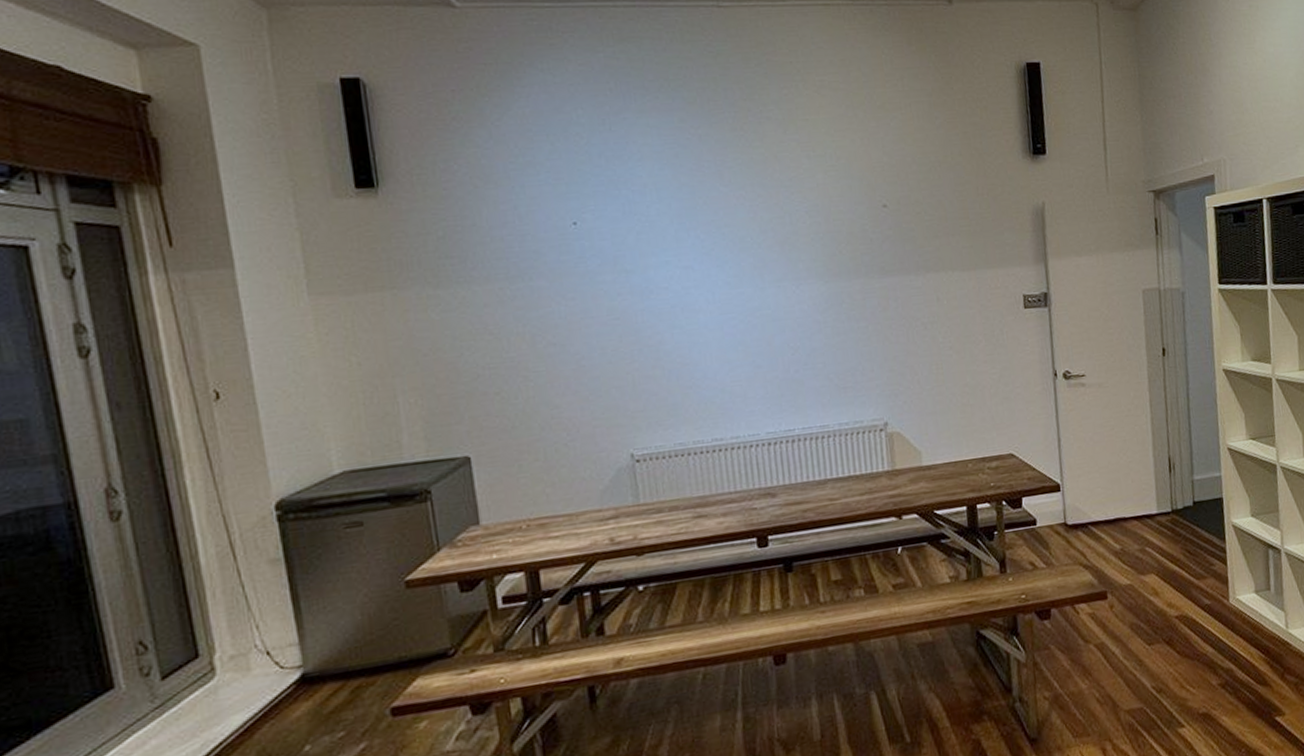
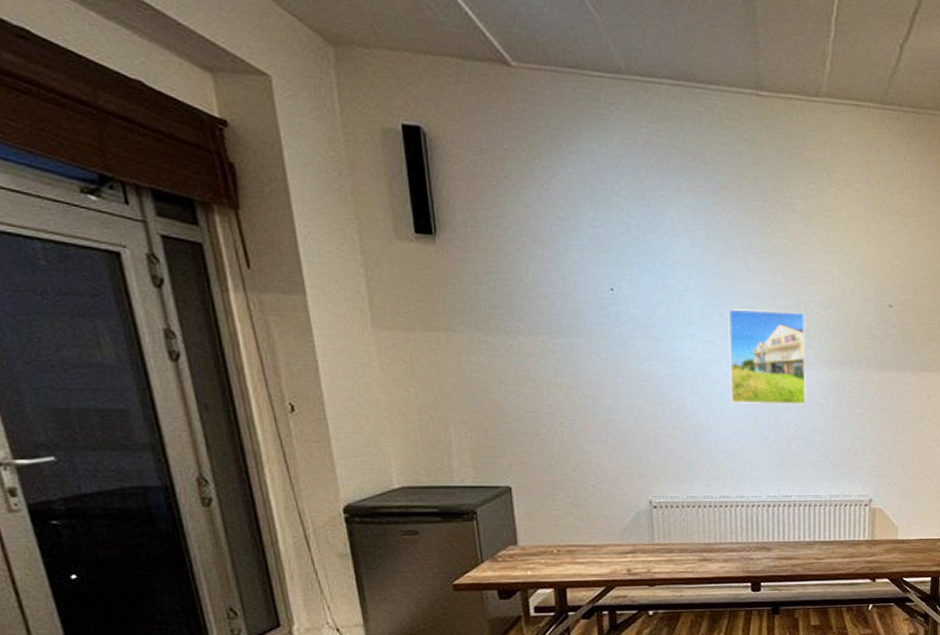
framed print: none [704,224,801,332] -> present [728,309,806,405]

